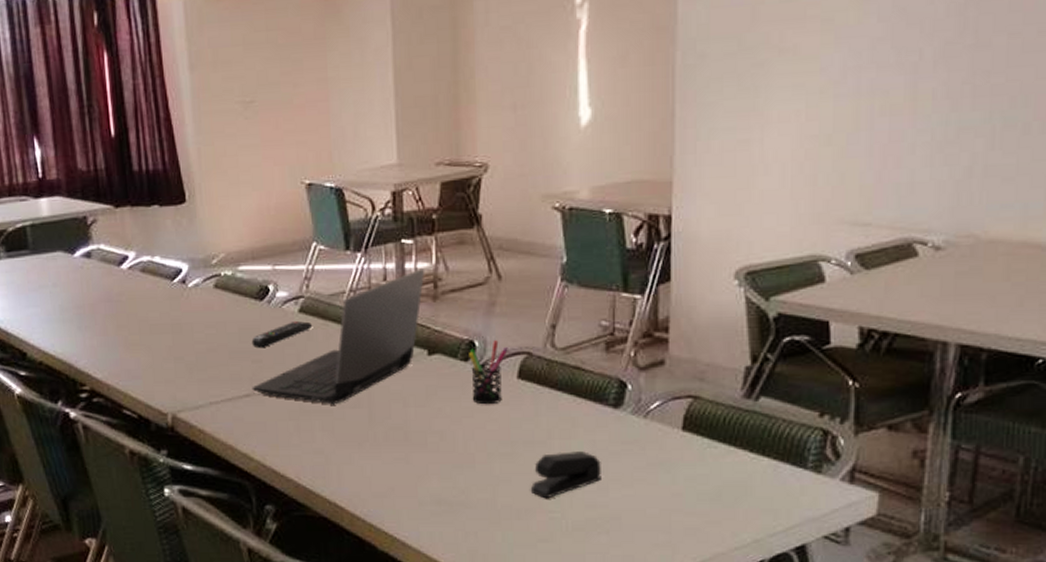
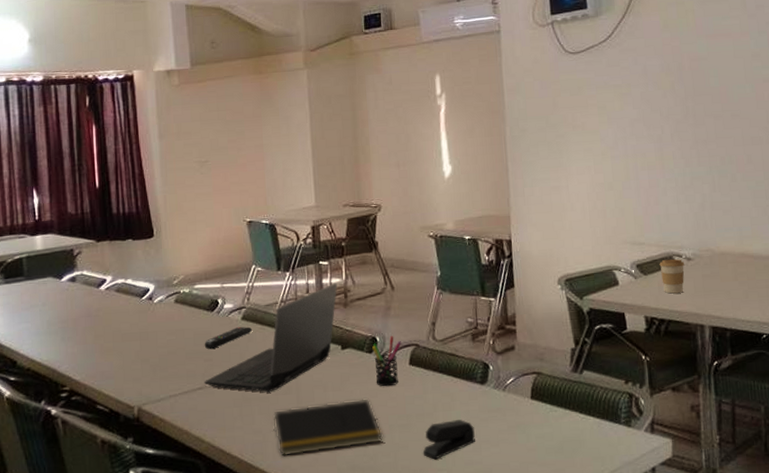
notepad: none [338,418,479,483] -> present [273,399,383,457]
coffee cup: none [890,248,931,297] -> present [659,259,685,294]

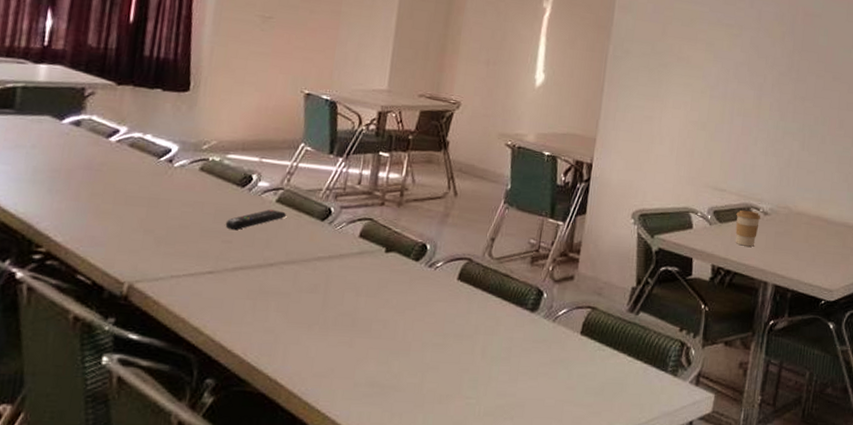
laptop computer: present [204,283,338,392] -> none [216,178,395,288]
notepad: present [273,399,383,457] -> none [288,308,413,363]
pen holder: present [372,336,401,387] -> none [417,246,454,301]
stapler: present [422,420,475,460] -> none [453,346,515,386]

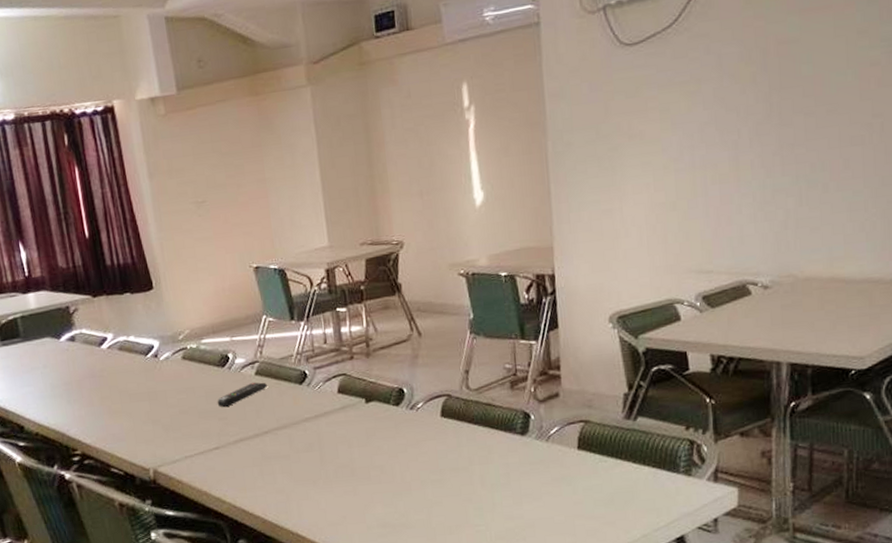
coffee cup: present [735,210,761,247] -> none [730,288,761,328]

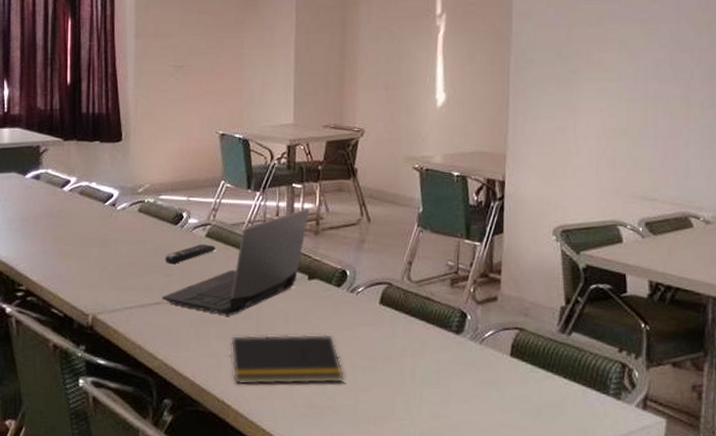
laptop computer: none [220,331,358,450] -> present [161,208,310,315]
notepad: none [296,454,415,515] -> present [229,333,344,385]

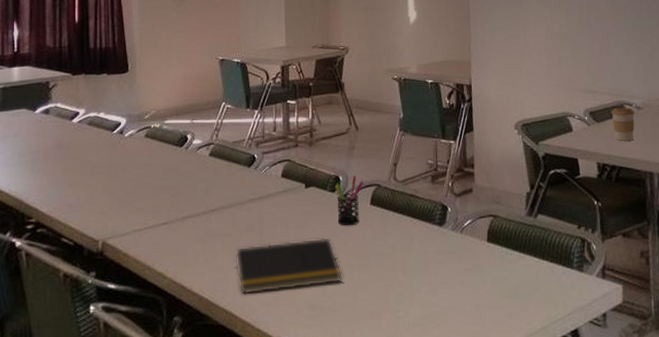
laptop computer: present [161,208,310,315] -> none [169,122,304,229]
remote control: present [165,243,215,265] -> none [171,162,219,185]
pen holder: none [341,271,373,325] -> present [335,176,363,226]
coffee cup: none [672,221,702,259] -> present [611,108,635,141]

